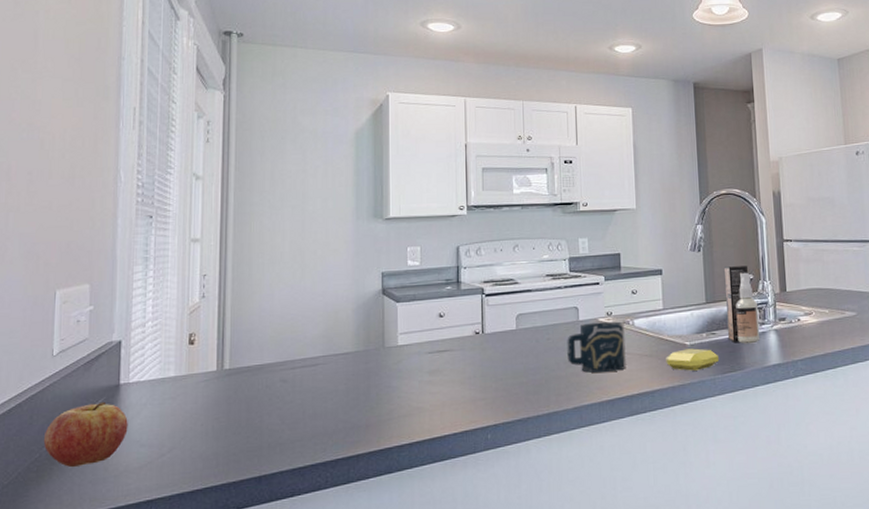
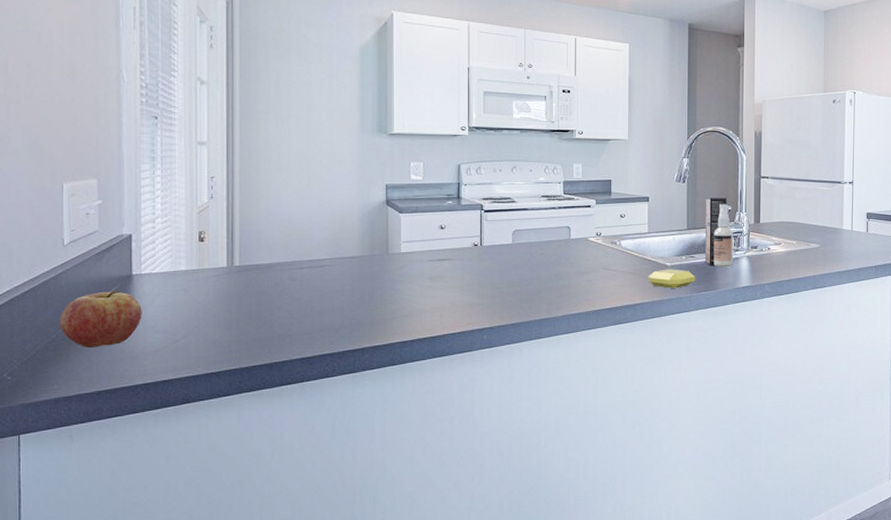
cup: present [567,321,626,373] -> none [559,241,612,286]

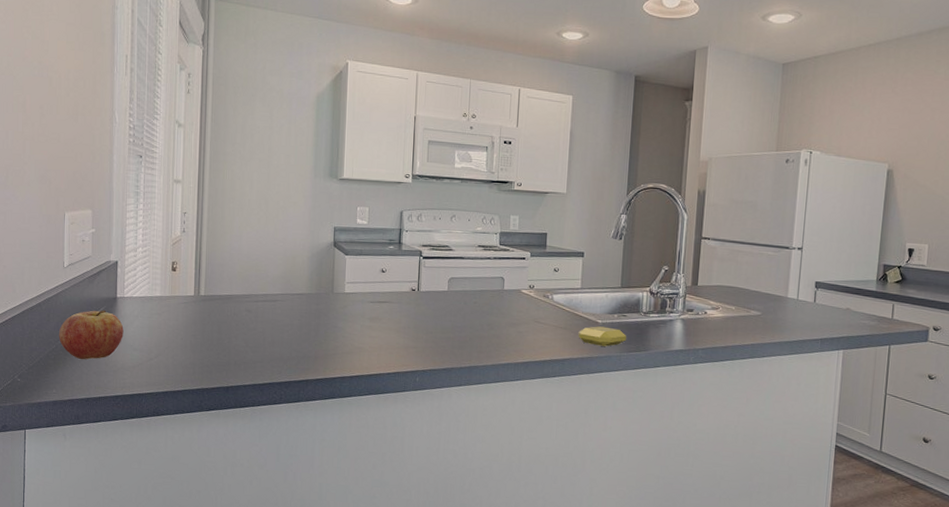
spray bottle: present [705,198,734,268] -> none [638,256,669,329]

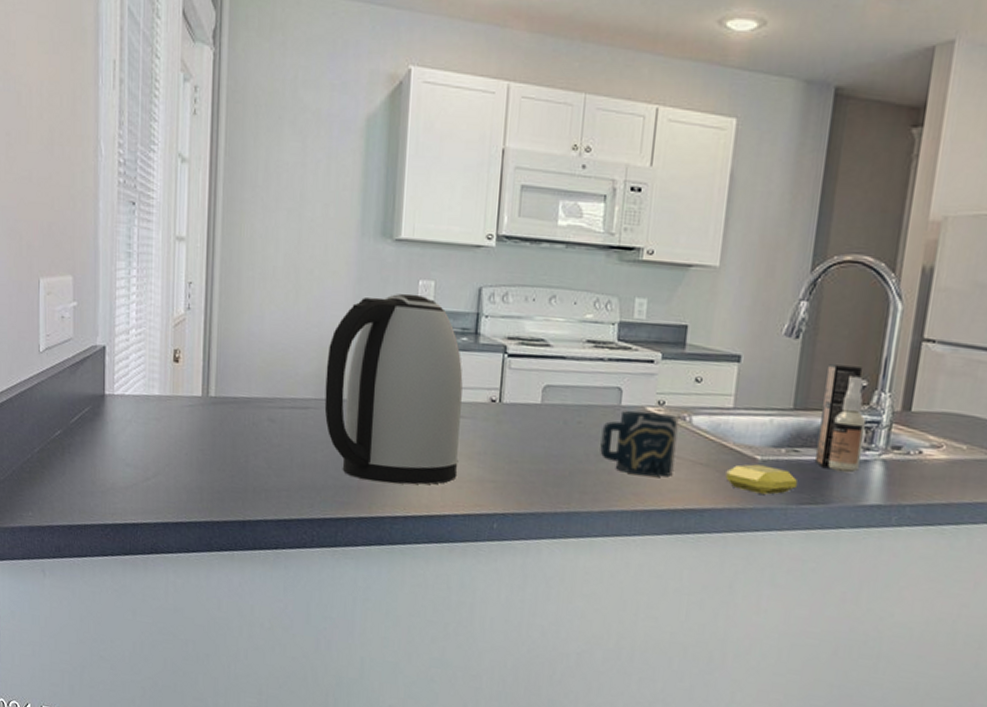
fruit: present [58,310,124,360] -> none [34,410,114,476]
kettle: none [289,216,391,353] -> present [324,293,463,485]
cup: none [490,292,544,338] -> present [600,410,679,477]
spray bottle: none [638,256,669,329] -> present [816,364,866,474]

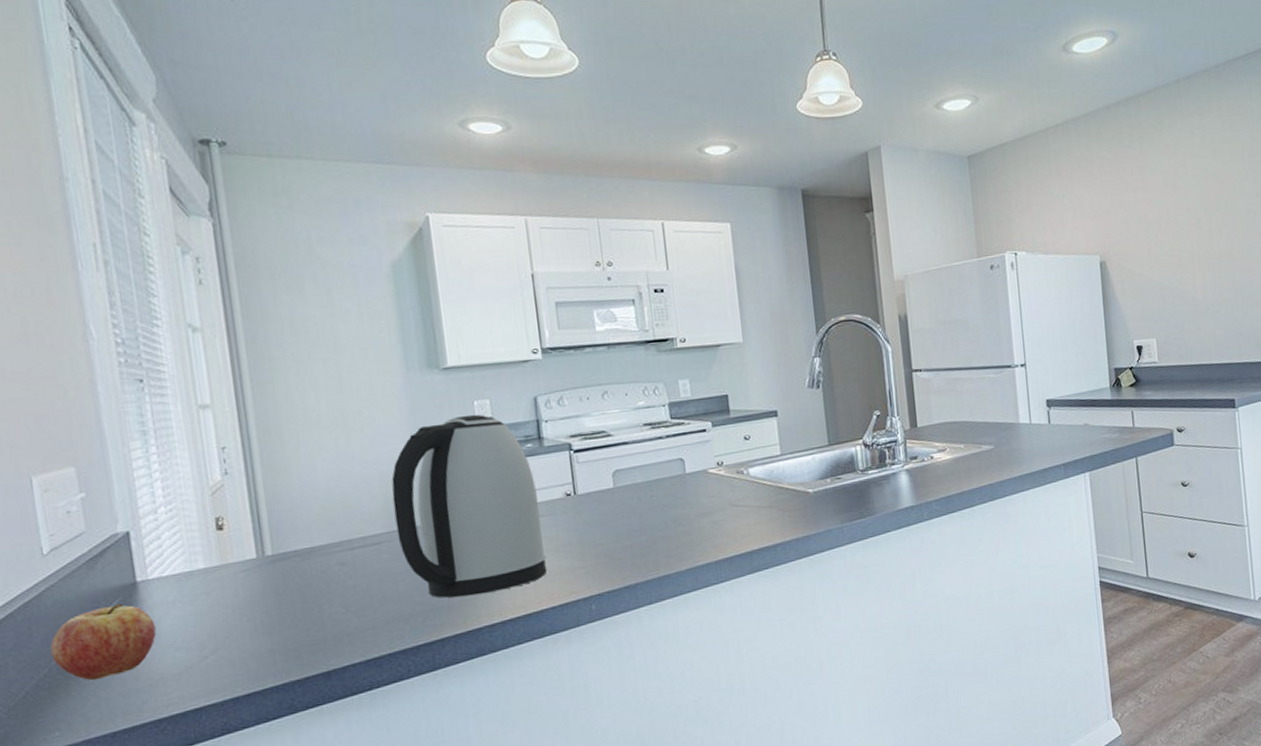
fruit: none [34,410,114,476] -> present [50,603,157,681]
cup: present [600,410,679,477] -> none [673,471,743,530]
soap bar: present [725,464,797,495] -> none [787,495,846,521]
spray bottle: present [816,364,866,474] -> none [848,401,891,488]

